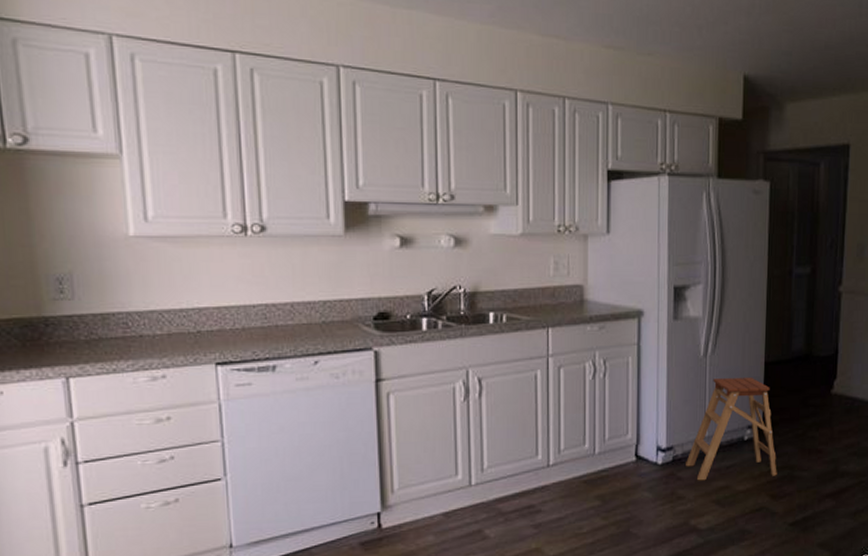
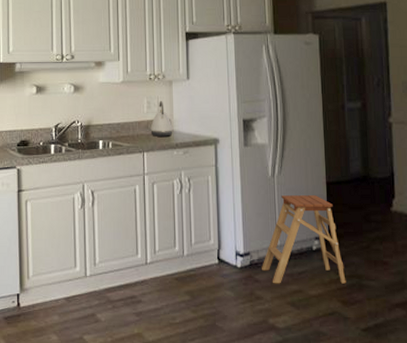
kettle: none [558,261,586,309] -> present [150,101,173,138]

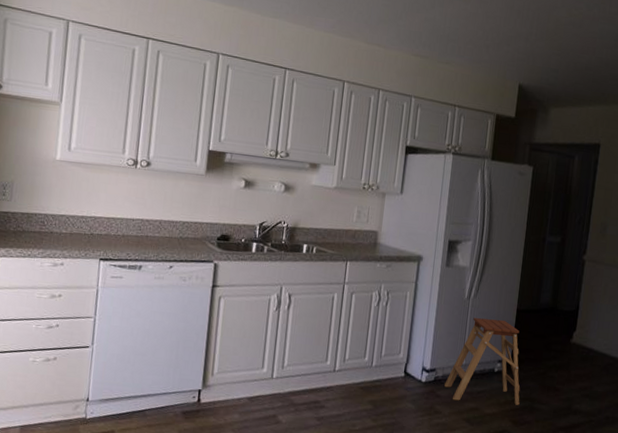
kettle: present [150,101,173,138] -> none [356,212,380,249]

